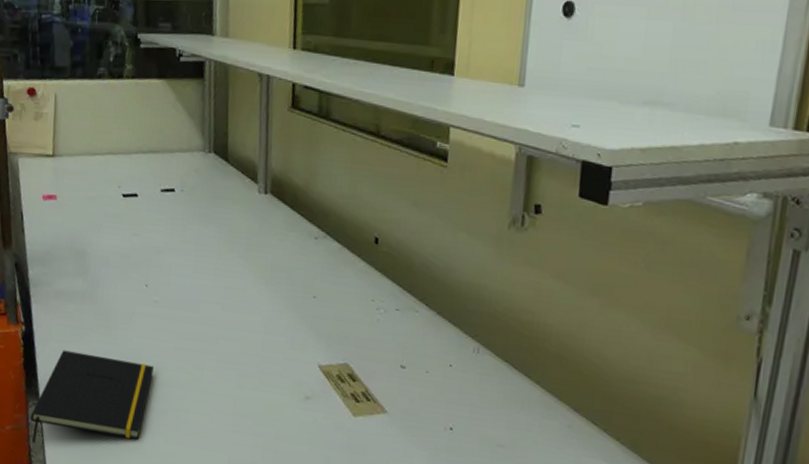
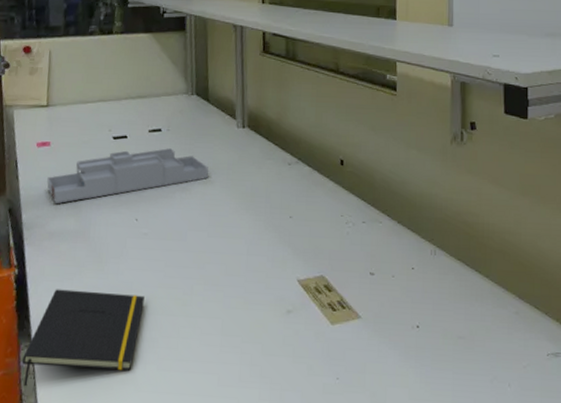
desk organizer: none [53,210,226,263] -> present [47,148,209,204]

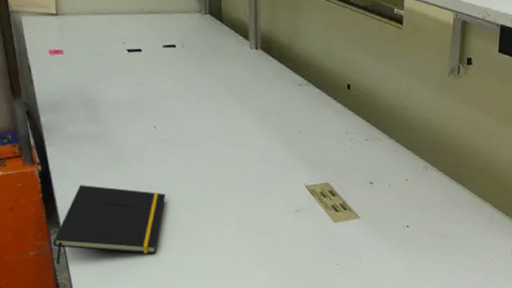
desk organizer: present [47,148,209,204] -> none [63,63,224,110]

